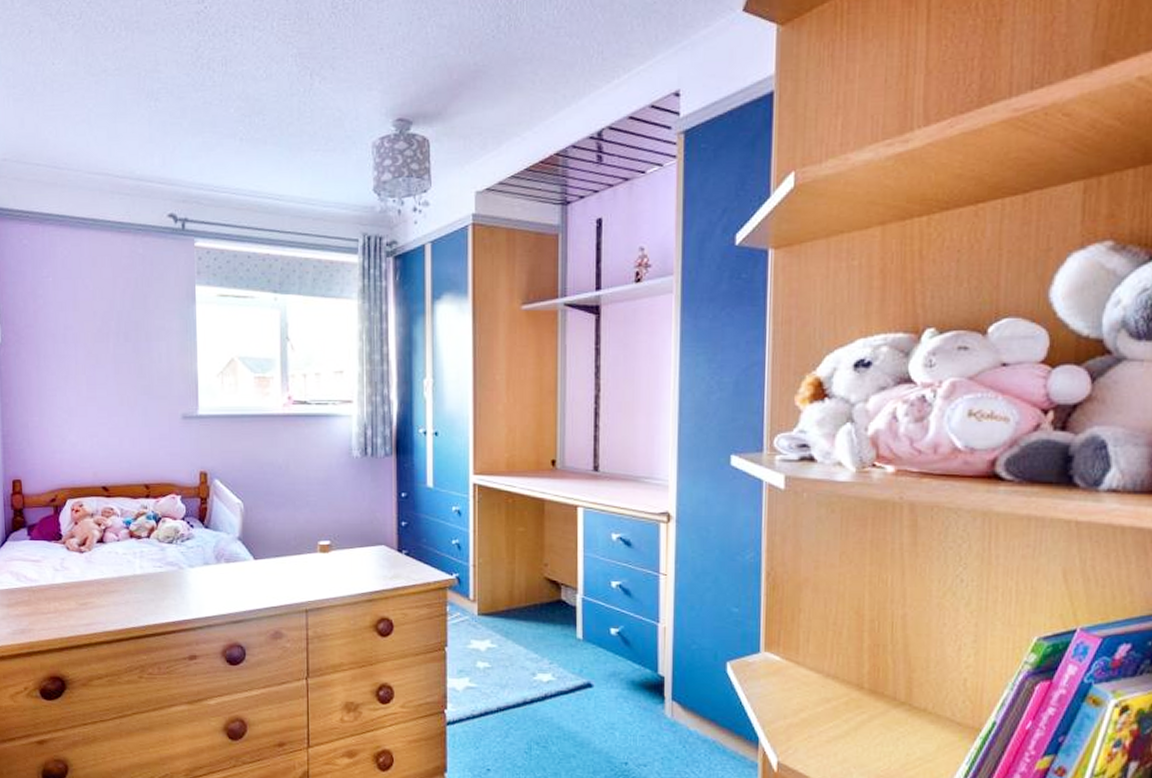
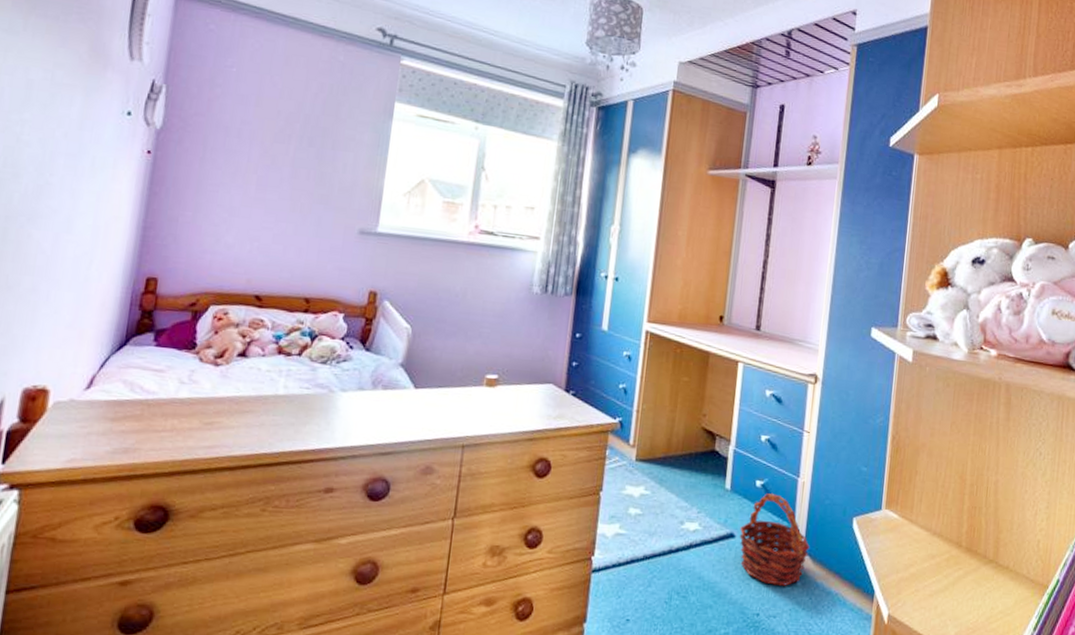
basket: none [597,641,678,735] -> present [739,493,809,586]

